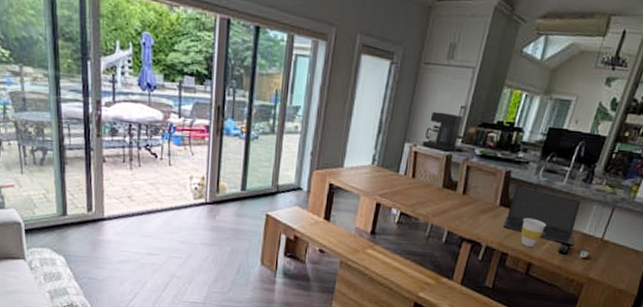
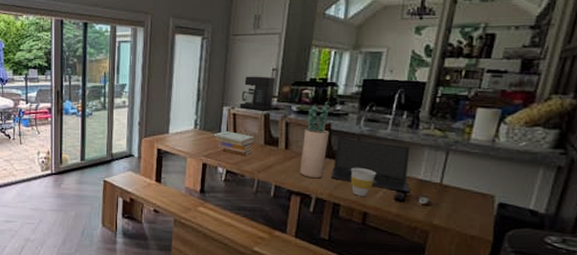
books: none [391,169,434,199] -> present [213,130,254,157]
vase: none [473,143,514,227] -> present [299,97,331,179]

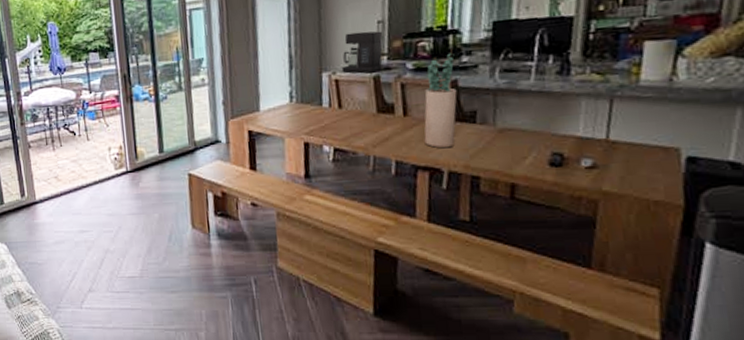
books: present [213,130,254,157] -> none [313,100,364,130]
laptop: present [331,138,410,193] -> none [464,95,568,156]
cup: present [350,167,377,197] -> none [488,129,523,166]

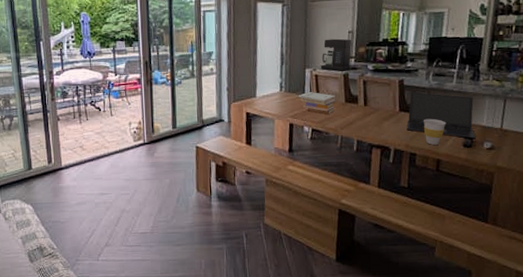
books: none [313,100,364,130] -> present [298,91,336,115]
vase: present [424,48,457,149] -> none [378,55,403,132]
laptop: none [464,95,568,156] -> present [406,92,476,140]
cup: none [488,129,523,166] -> present [423,118,446,146]

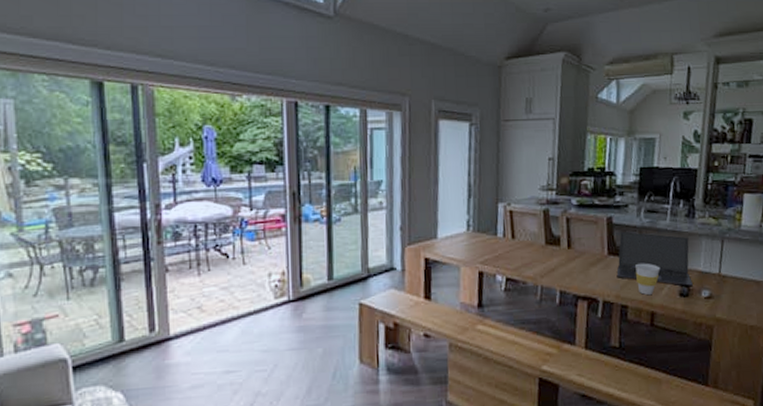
books: present [298,91,336,115] -> none [489,231,535,260]
coffee maker: present [320,38,352,71] -> none [516,166,553,206]

